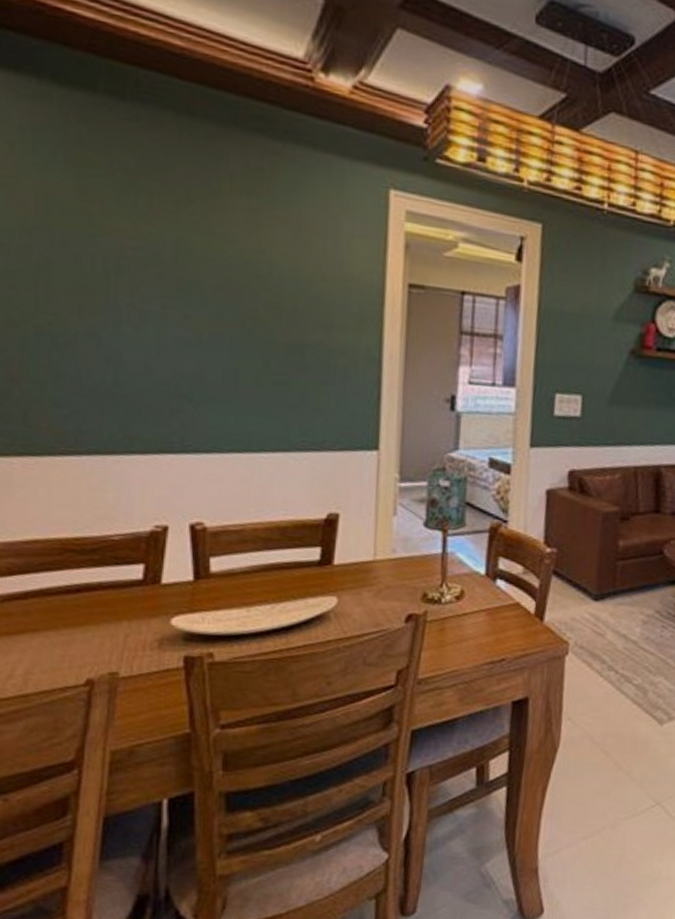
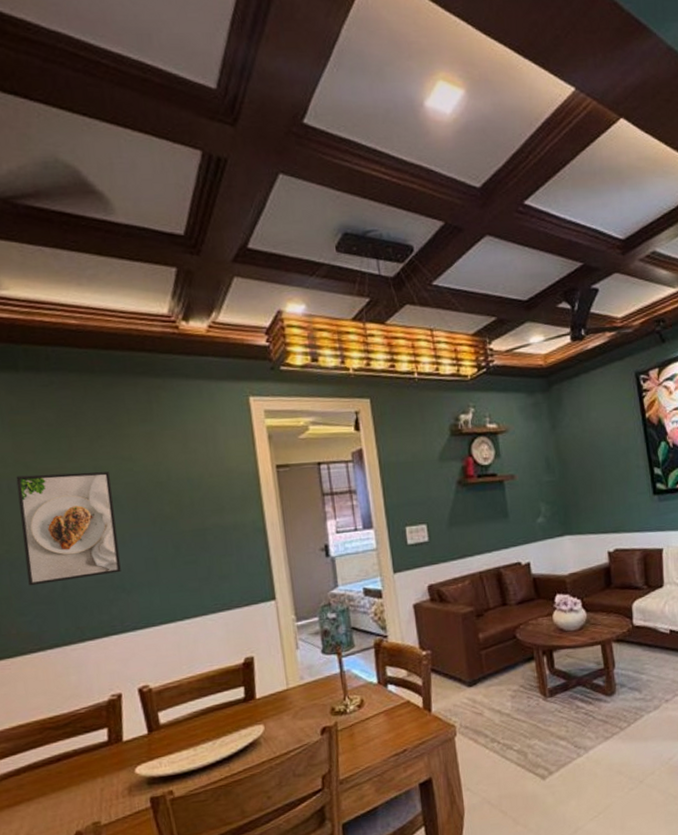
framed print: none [71,229,196,378] -> present [16,472,121,586]

